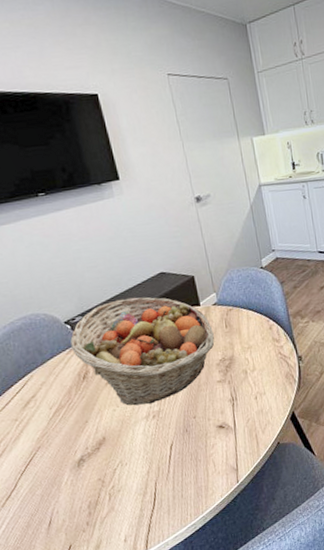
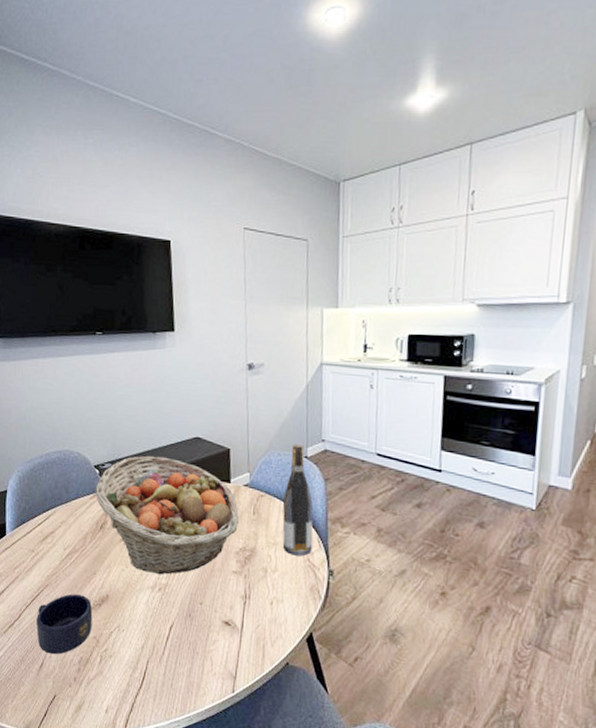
mug: none [34,445,95,510] -> present [36,594,93,655]
wine bottle: none [248,258,281,353] -> present [282,444,313,557]

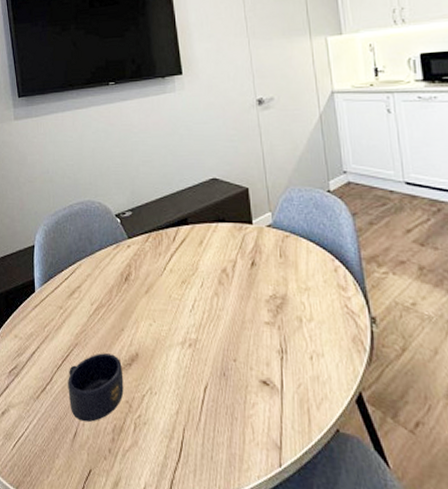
fruit basket: present [96,455,239,575] -> none [118,200,265,329]
wine bottle: present [282,444,313,557] -> none [309,178,349,302]

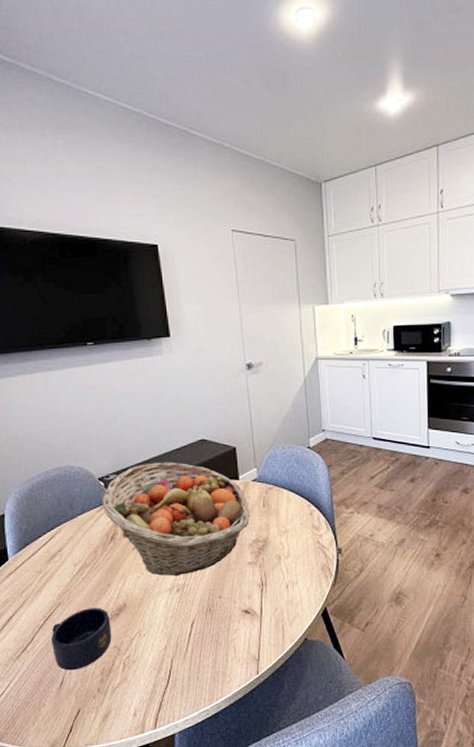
fruit basket: none [118,200,265,329] -> present [102,462,250,577]

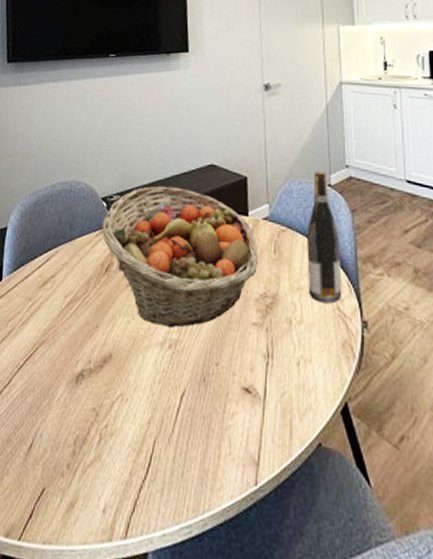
mug: present [51,608,112,671] -> none [27,352,93,433]
wine bottle: none [290,436,321,540] -> present [306,171,342,304]

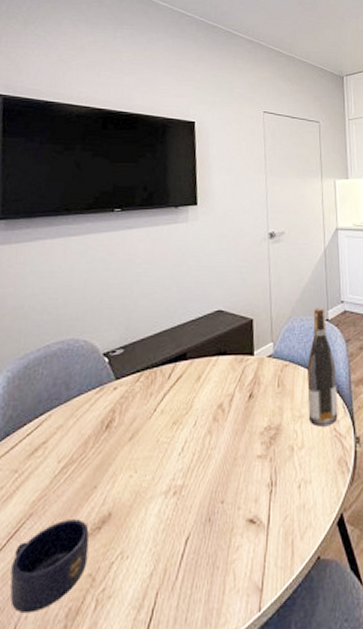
mug: none [27,352,93,433] -> present [10,519,89,614]
fruit basket: present [102,185,258,328] -> none [103,335,263,475]

